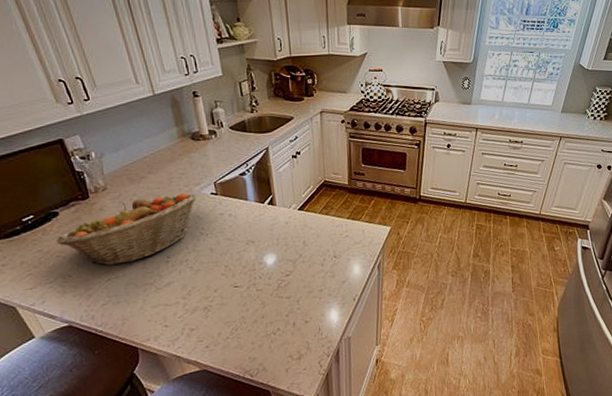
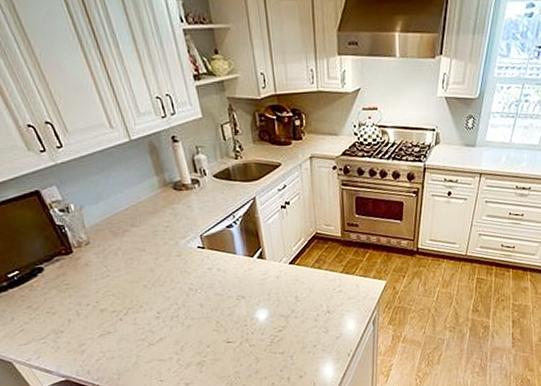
fruit basket: present [56,192,197,265] -> none [44,246,183,321]

